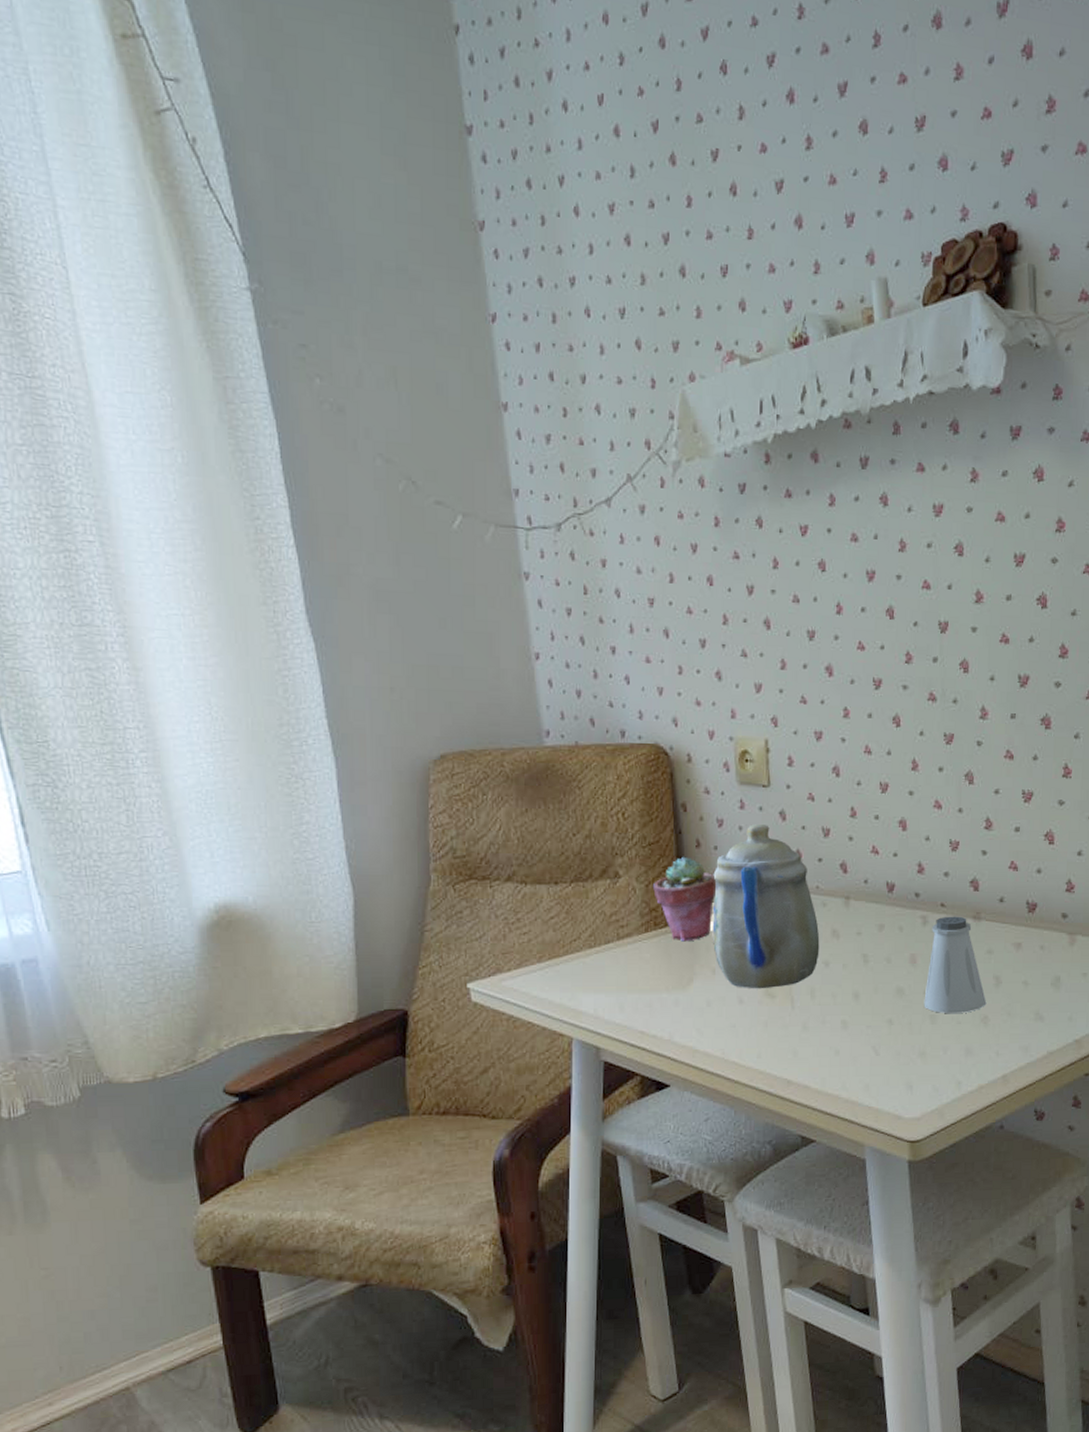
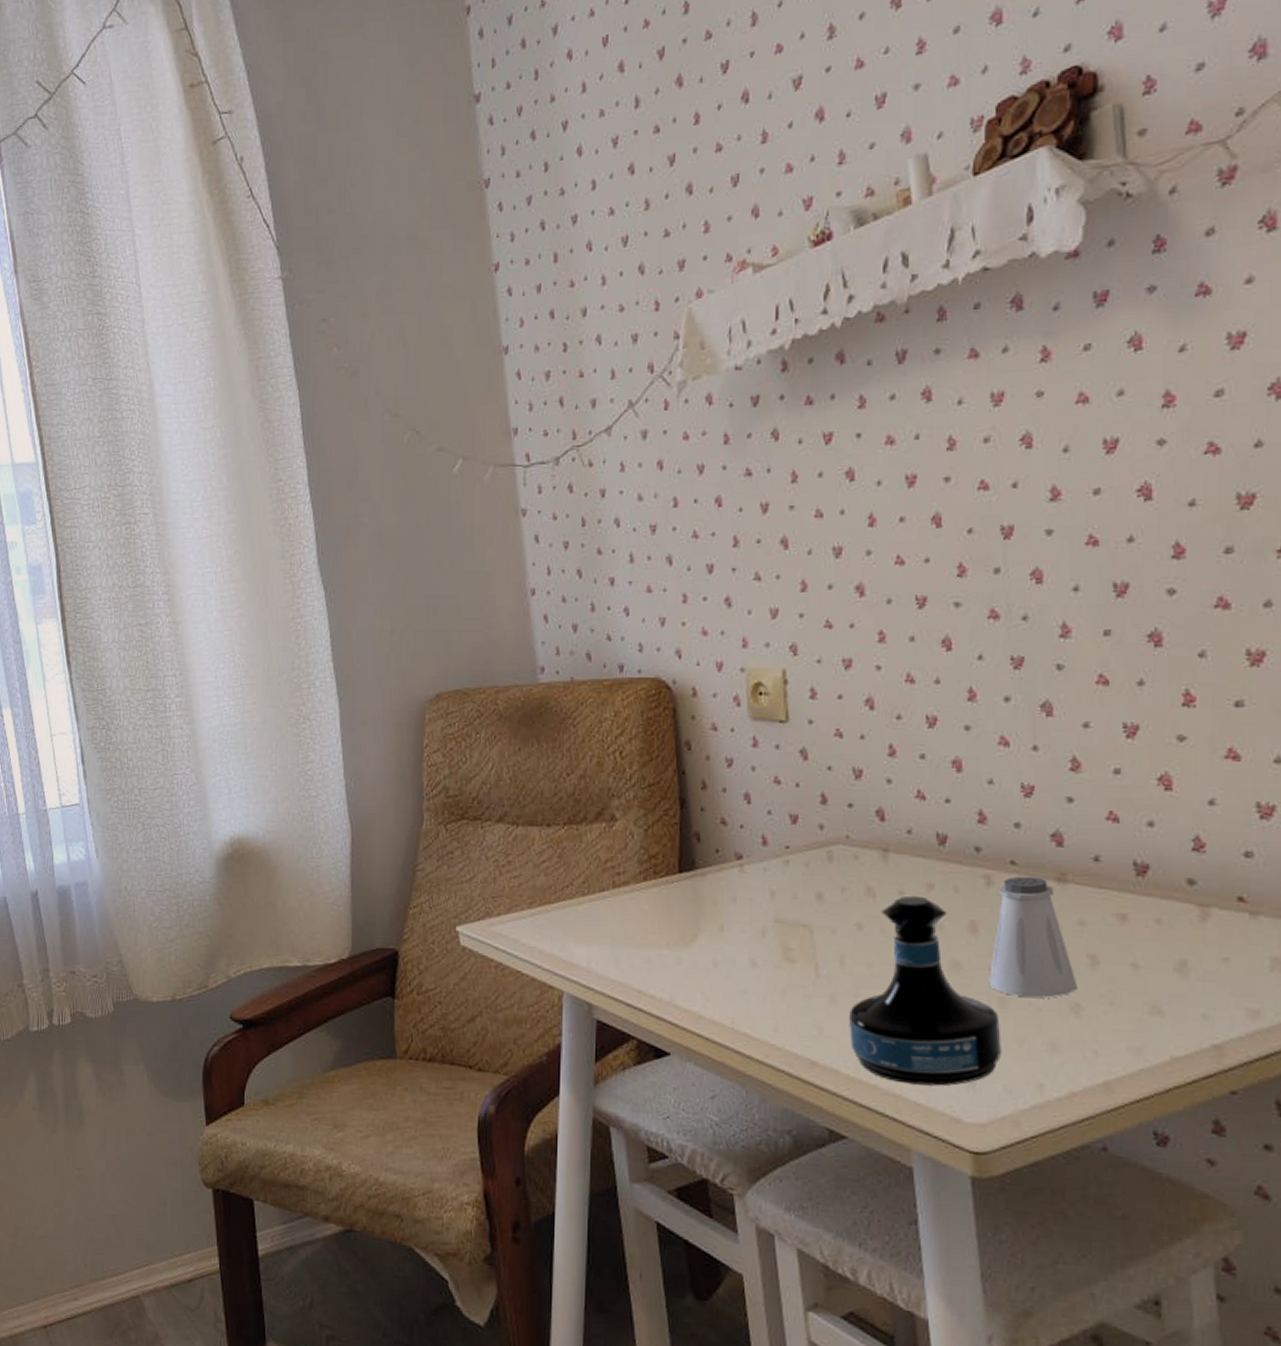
potted succulent: present [652,856,717,942] -> none [652,799,726,894]
teapot: present [712,824,820,989] -> none [720,764,851,952]
tequila bottle: none [818,935,932,1092] -> present [849,895,1001,1086]

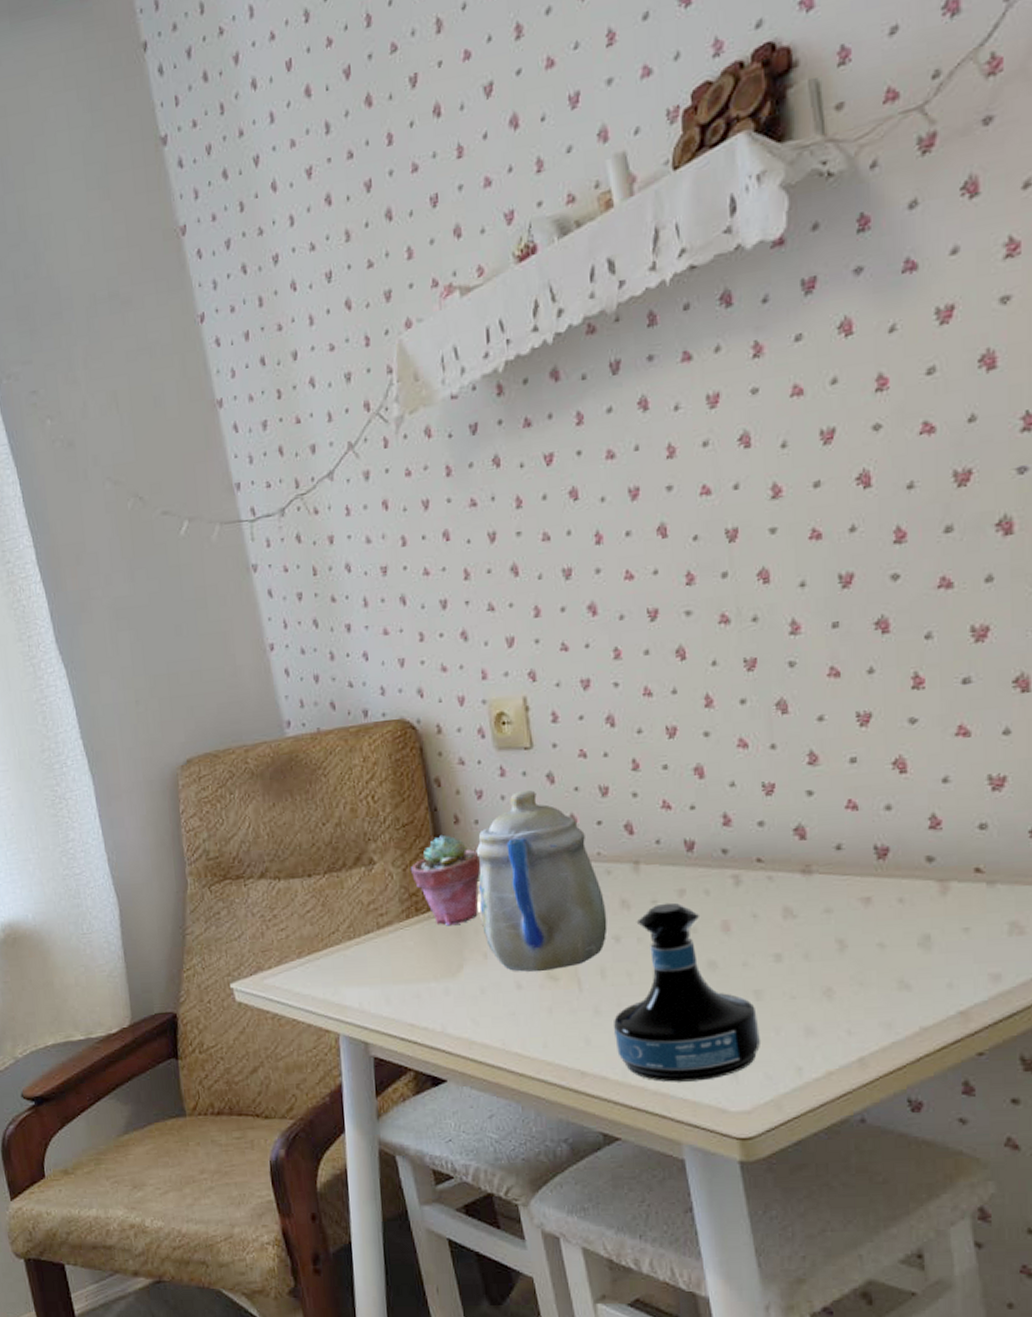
potted succulent: none [652,799,726,894] -> present [410,834,482,926]
teapot: none [720,764,851,952] -> present [476,790,608,972]
saltshaker: present [989,876,1078,998] -> none [744,871,829,987]

